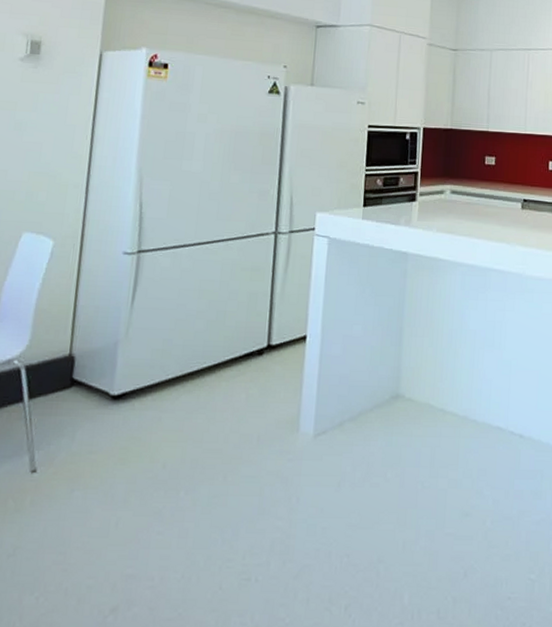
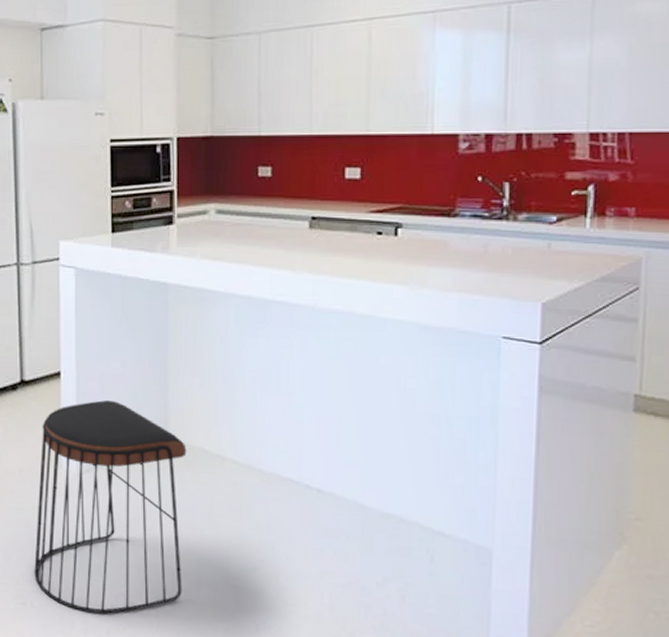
stool: none [261,361,415,580] -> present [34,399,187,614]

